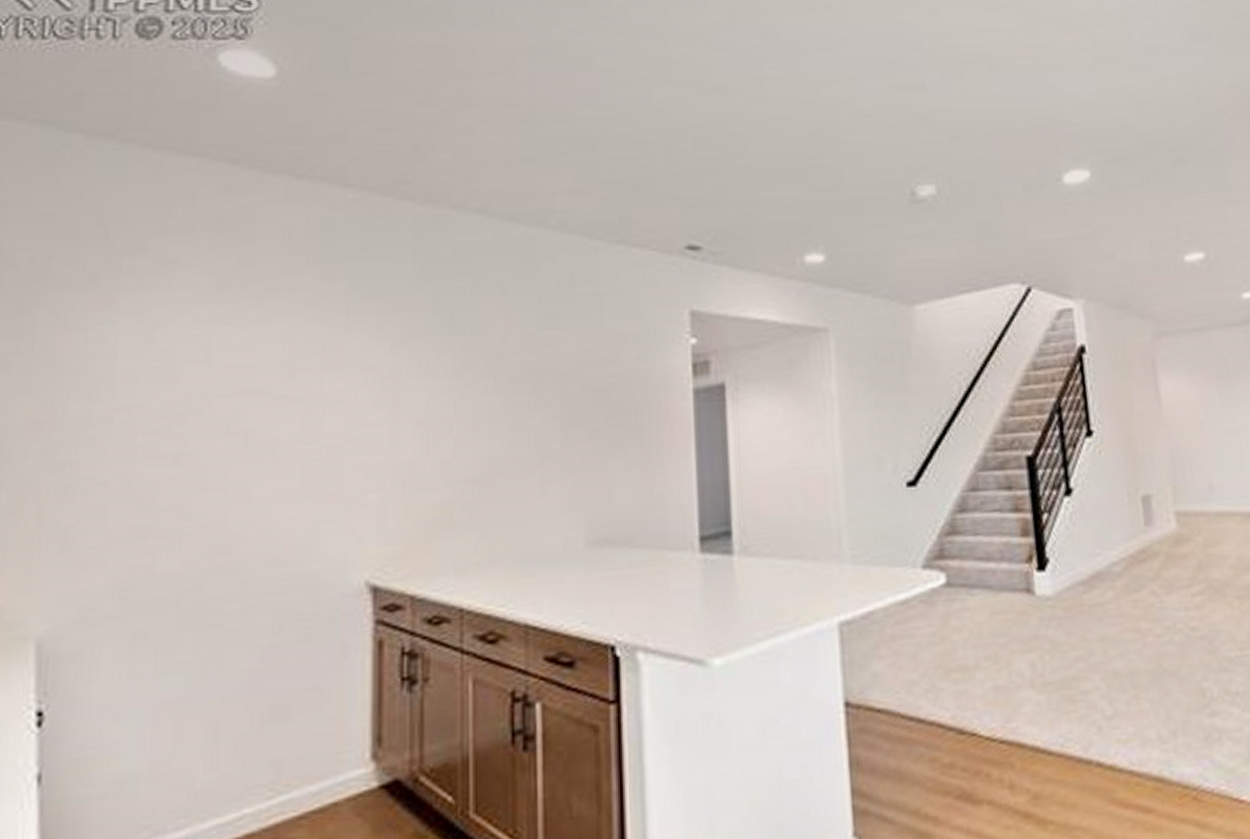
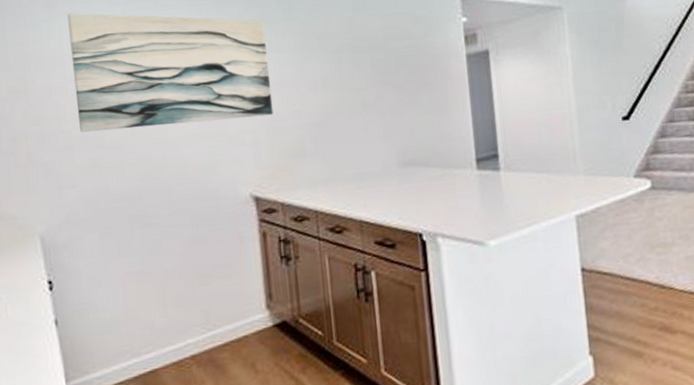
wall art: none [123,314,413,485] -> present [67,13,274,133]

